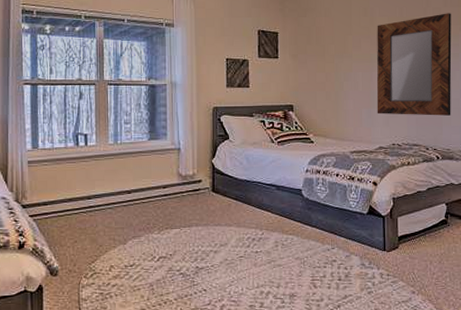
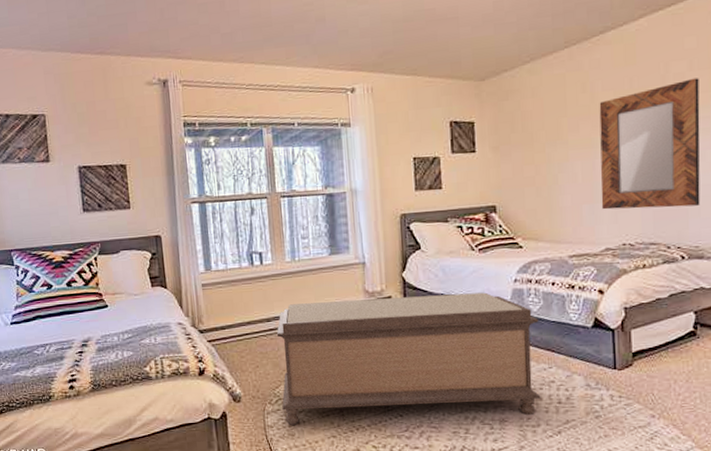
bench: none [95,180,325,298] -> present [276,292,541,425]

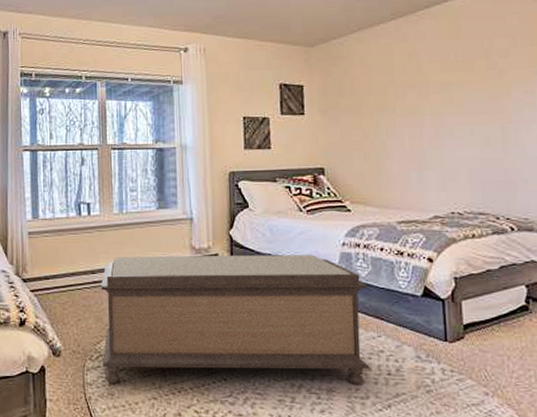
home mirror: present [599,78,700,210] -> none [425,54,528,178]

